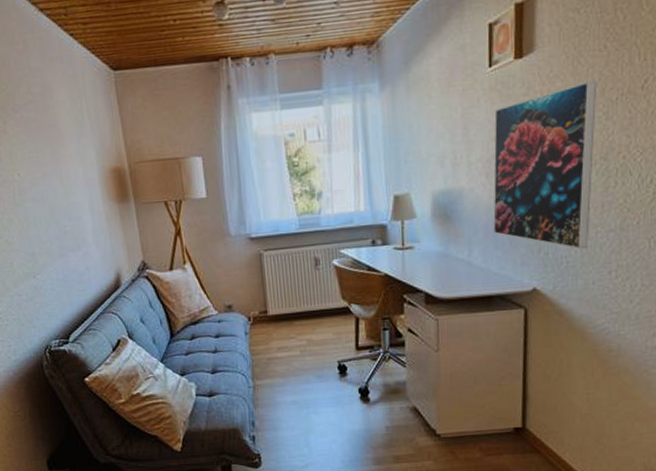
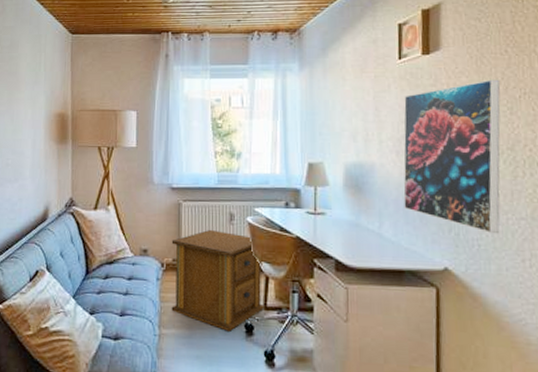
side table: none [256,277,357,375] -> present [171,230,266,331]

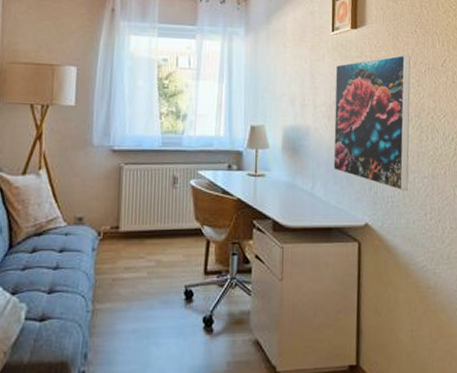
side table: present [171,230,266,331] -> none [107,195,206,300]

